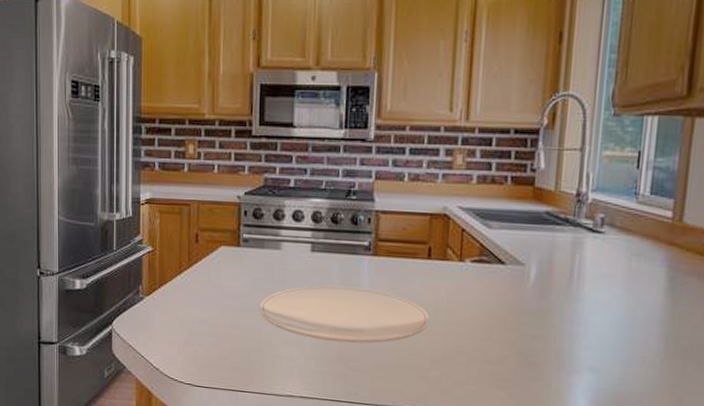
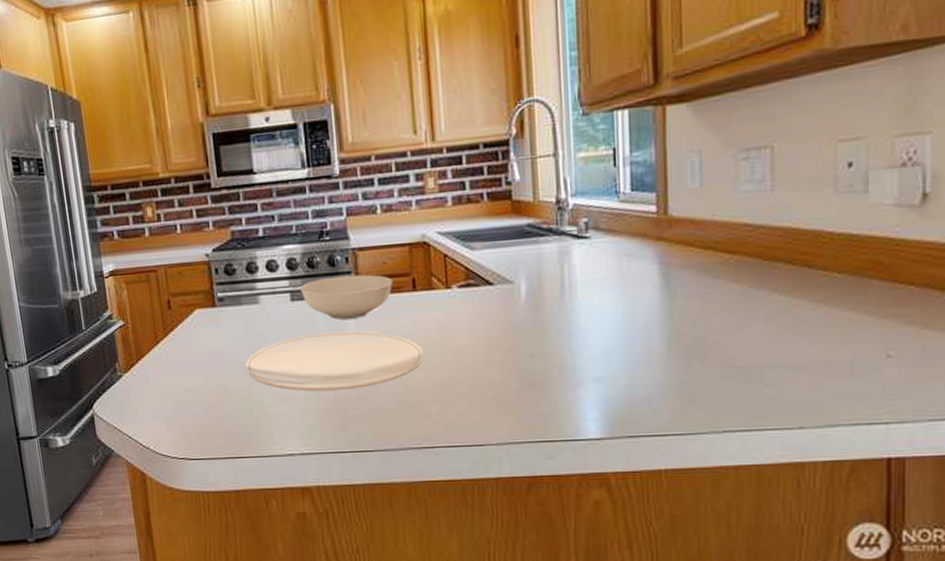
bowl: none [321,234,411,277] -> present [299,274,394,320]

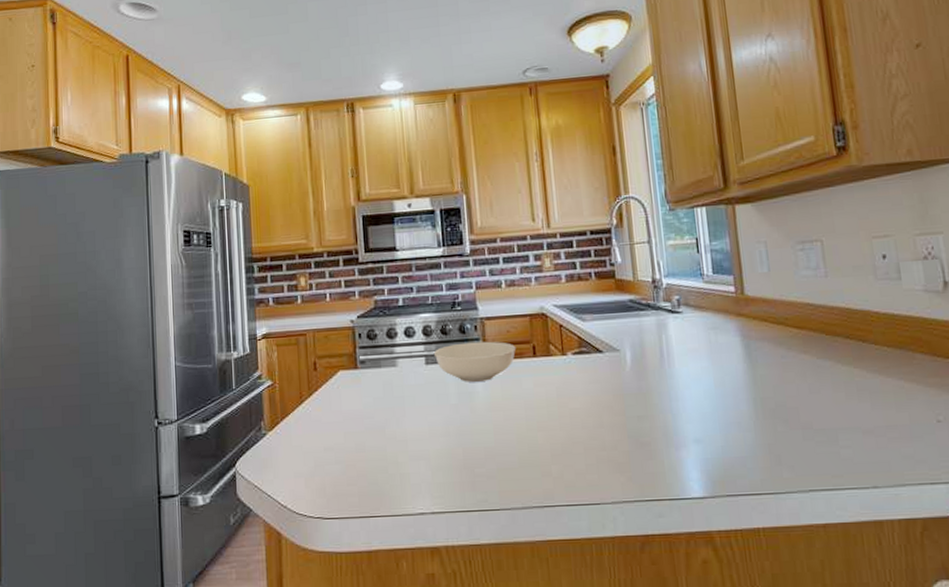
plate: present [244,331,425,392] -> none [381,393,545,451]

